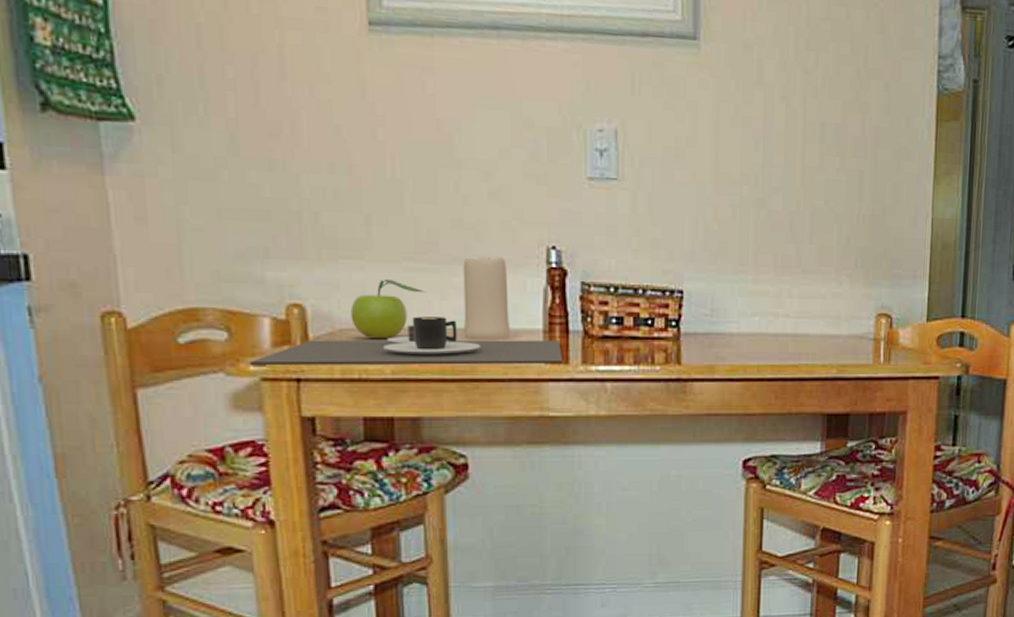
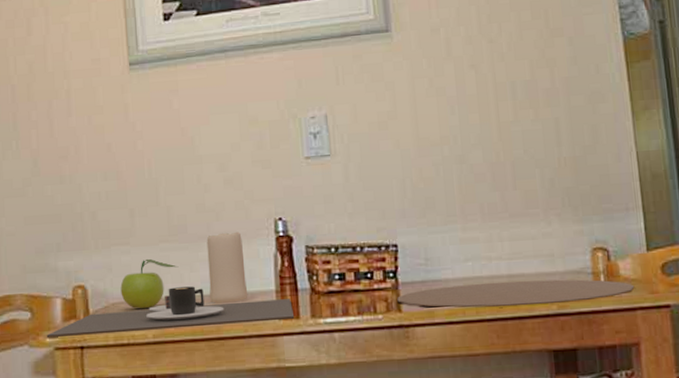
placemat: none [678,340,910,368] -> present [397,279,635,308]

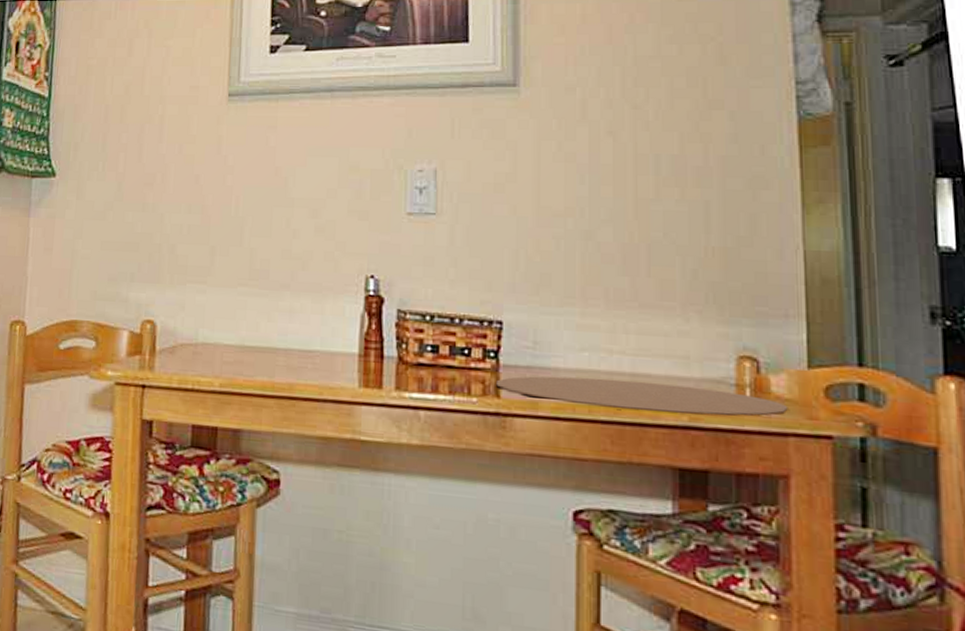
place setting: present [46,286,295,338] -> none [108,335,377,389]
fruit: present [120,258,179,309] -> none [191,301,256,355]
candle: present [206,231,248,303] -> none [284,283,328,361]

